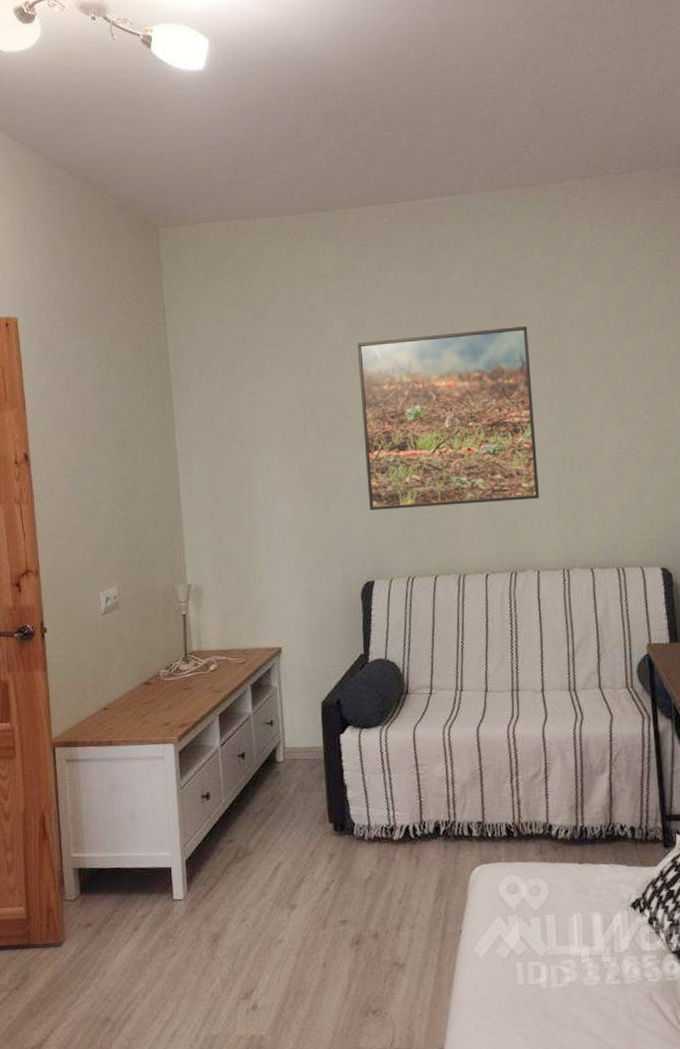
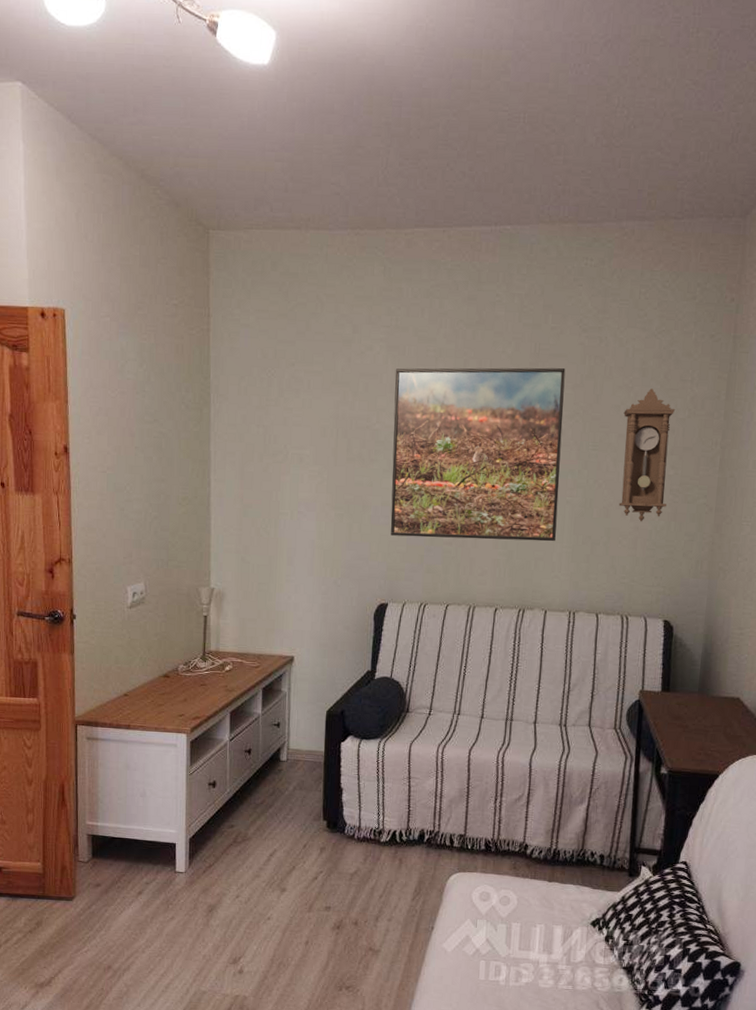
pendulum clock: none [591,337,648,470] -> present [618,389,676,522]

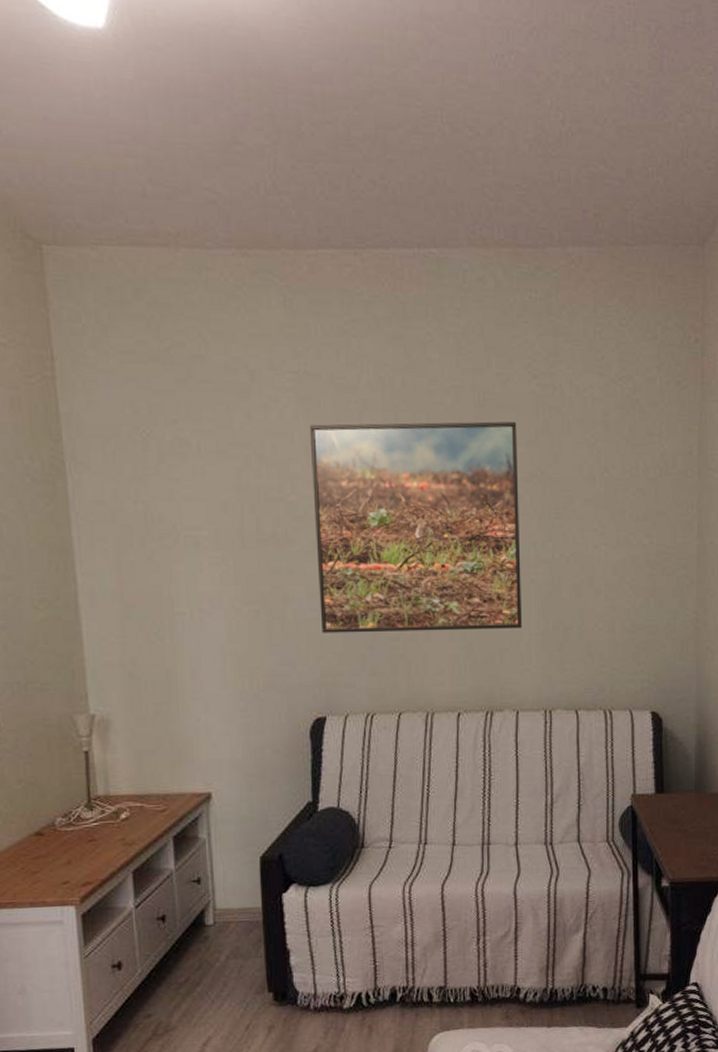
pendulum clock: present [618,389,676,522] -> none [587,444,645,601]

